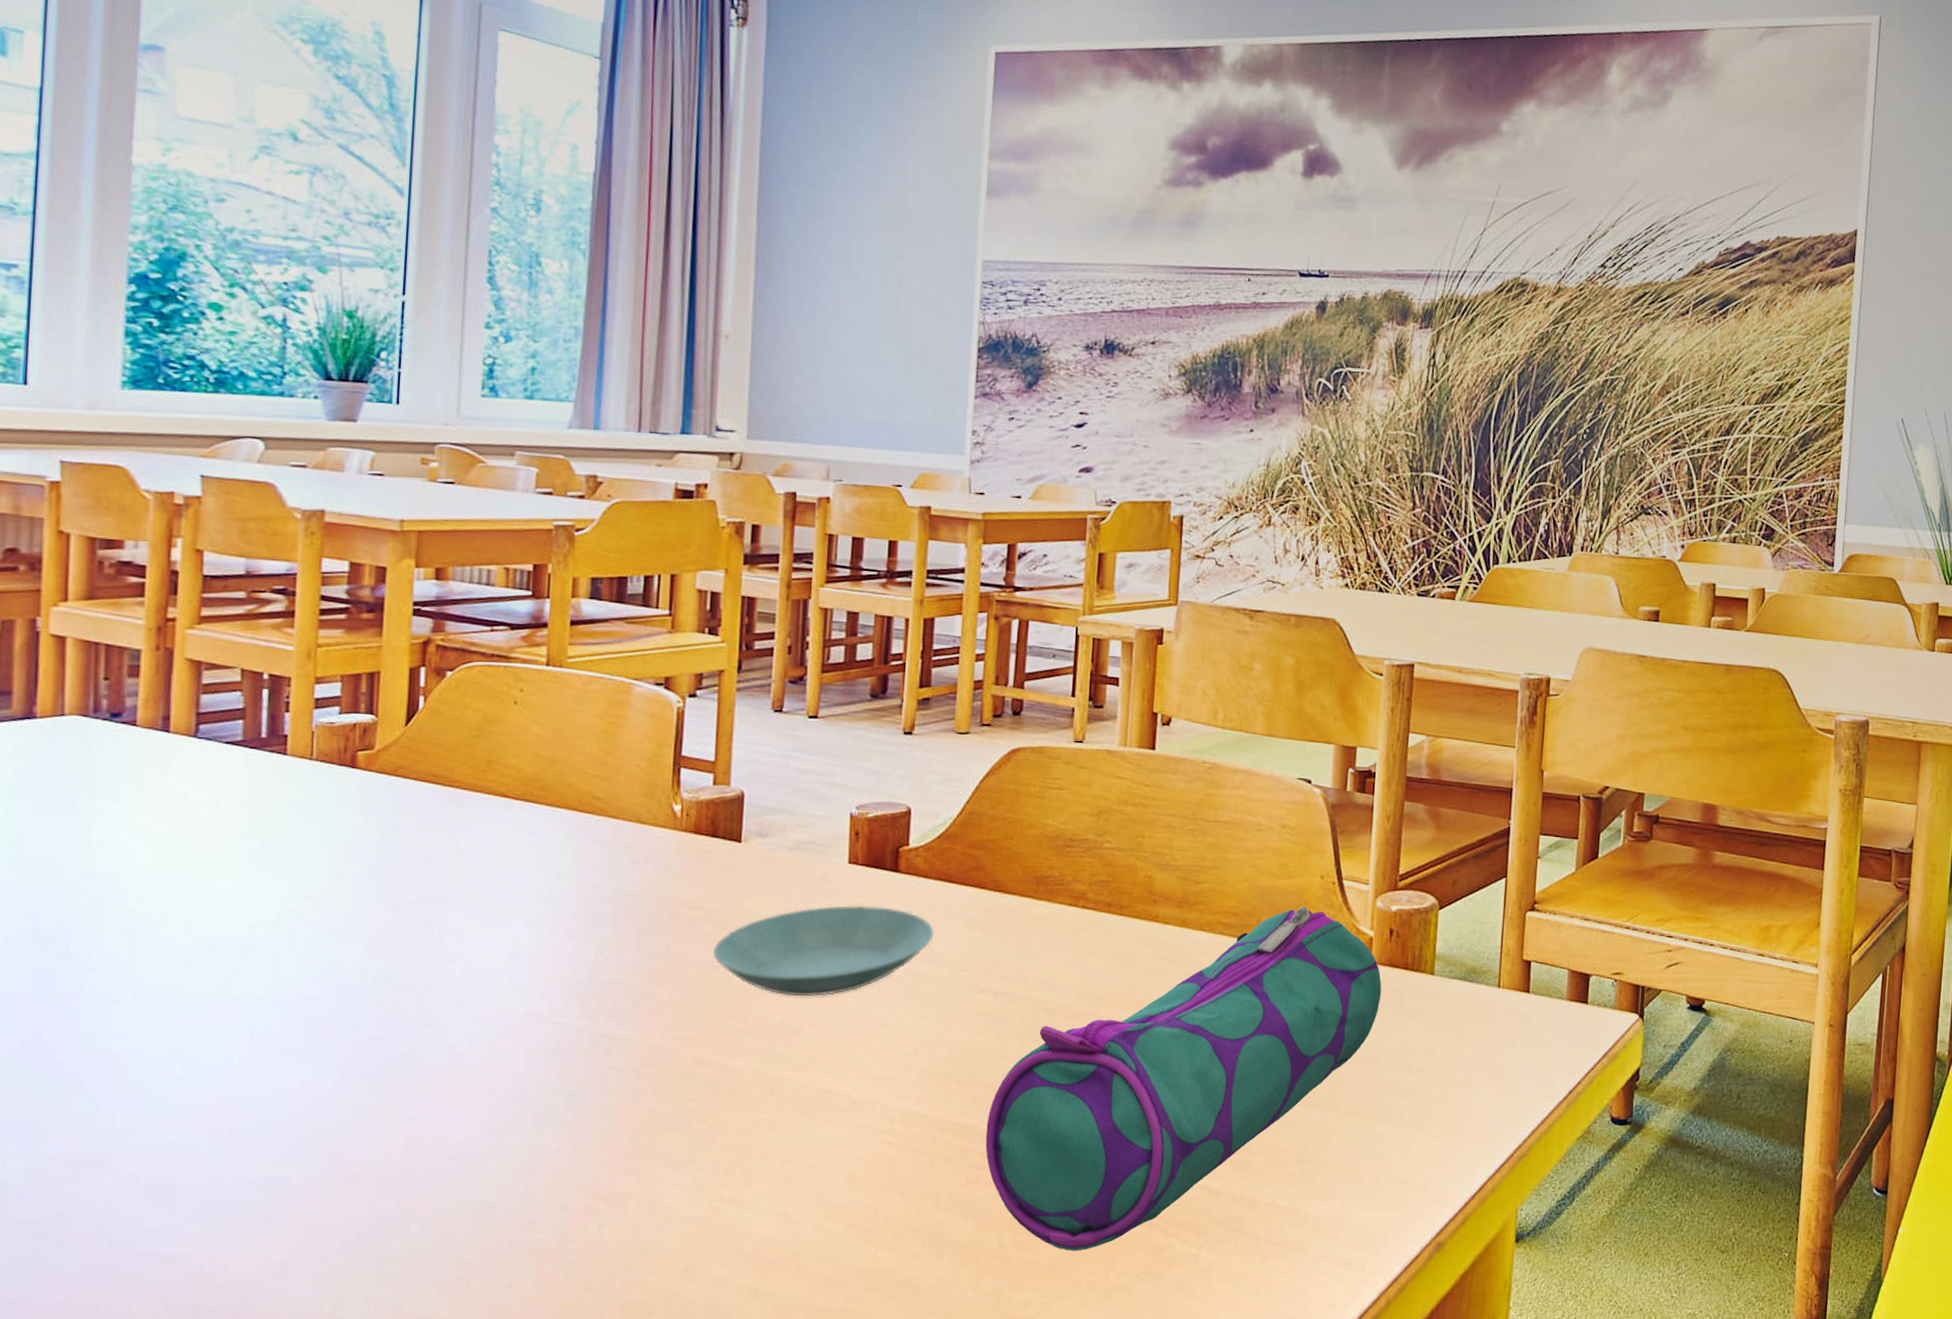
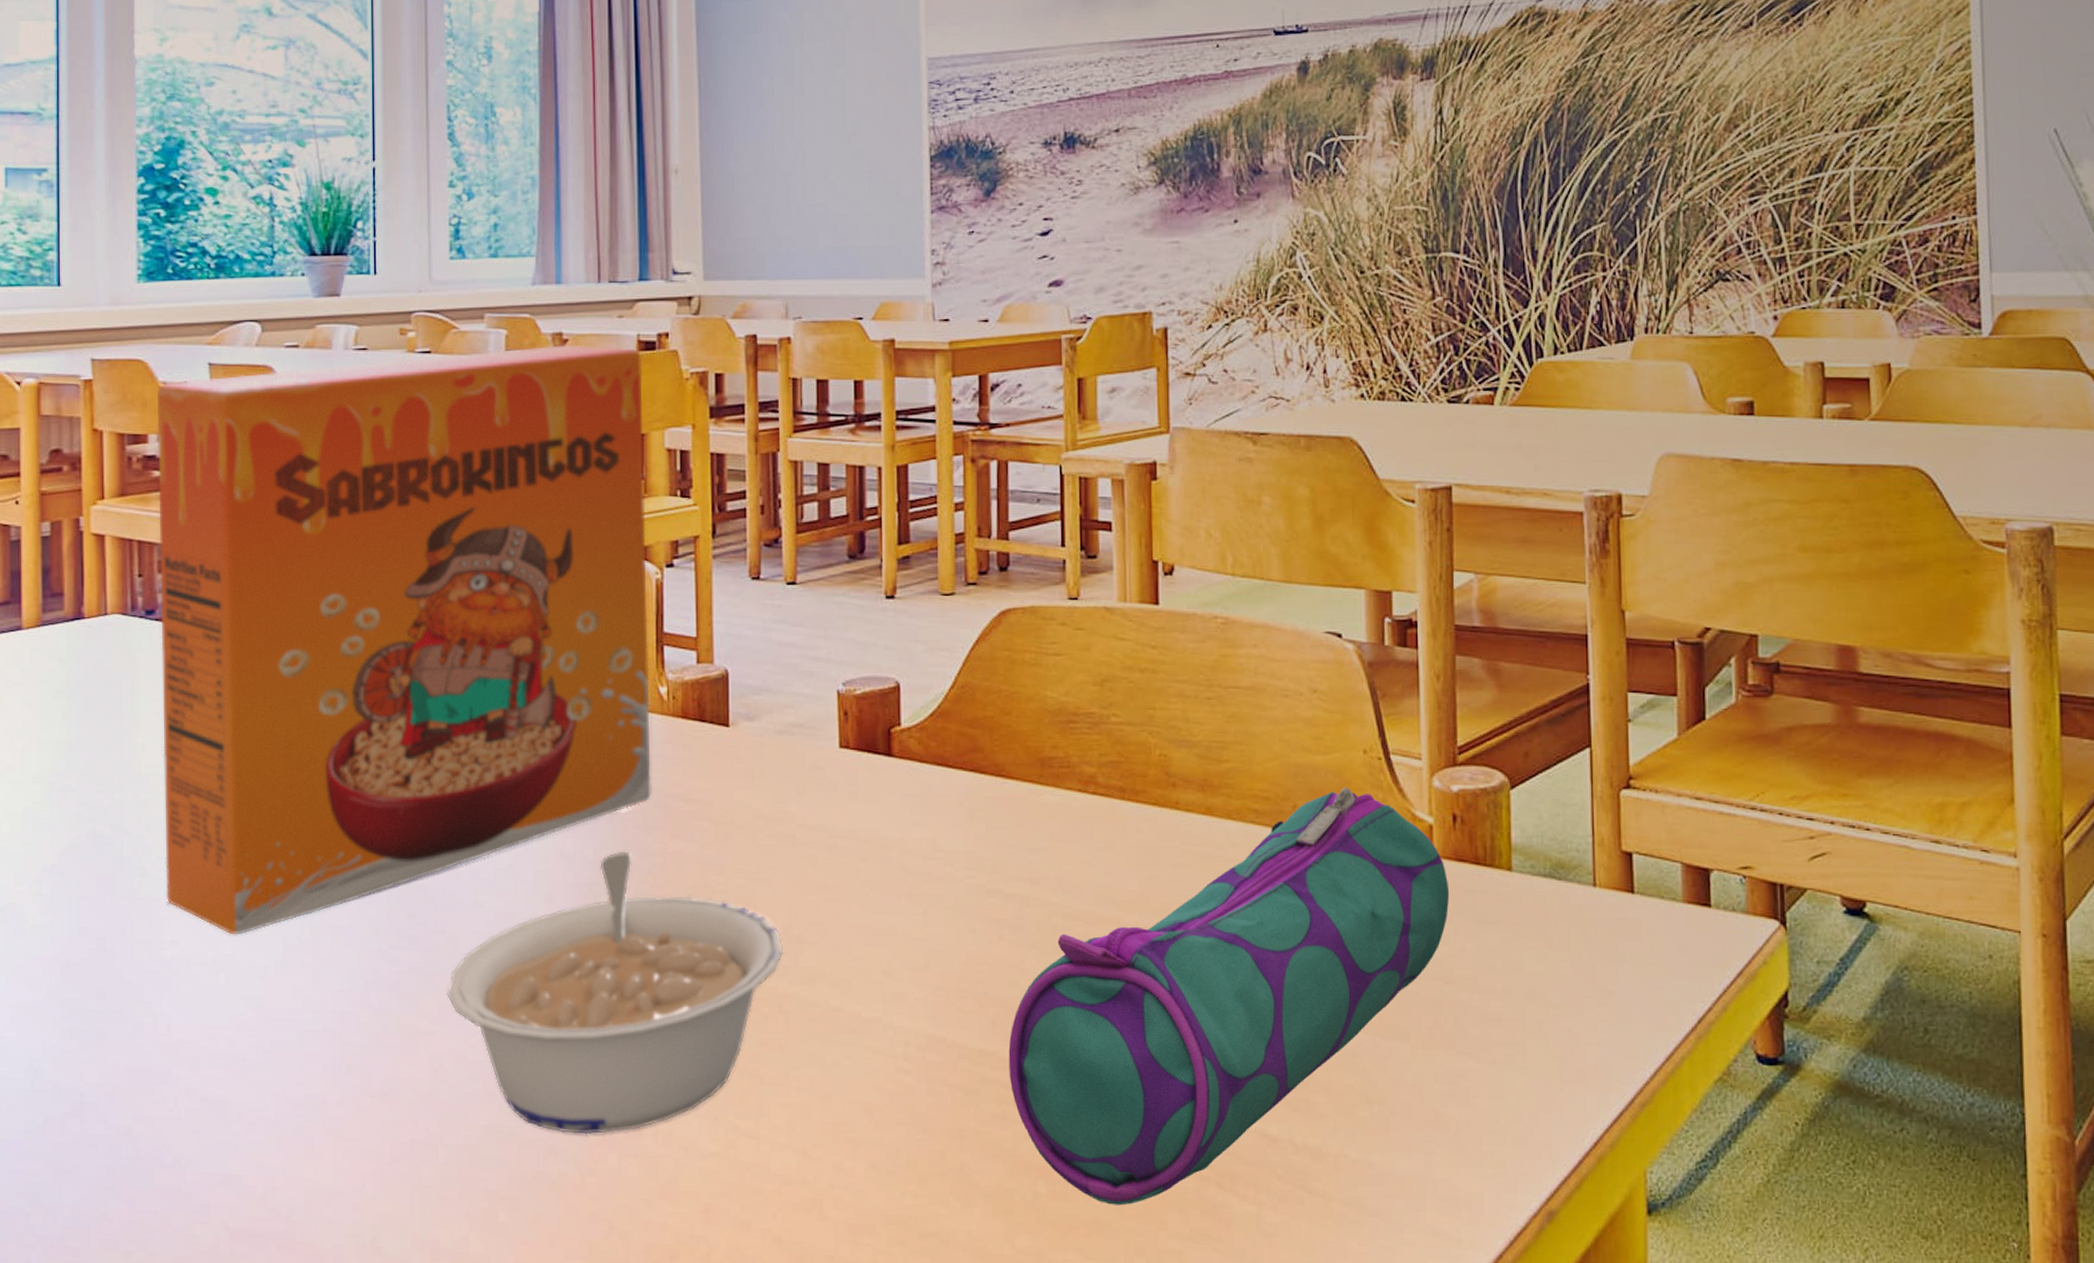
cereal box: none [118,486,678,1029] -> present [156,344,651,936]
legume: none [429,952,780,1206] -> present [447,851,784,1135]
saucer: present [712,905,934,997] -> none [709,795,935,901]

